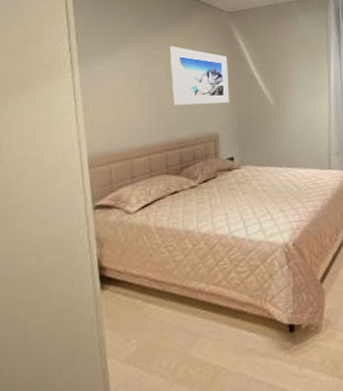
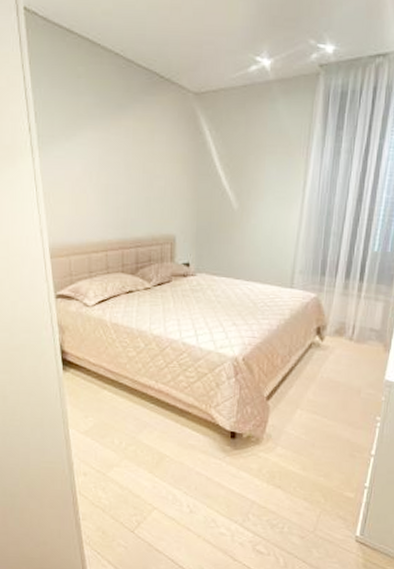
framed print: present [169,46,229,106] -> none [128,132,191,203]

